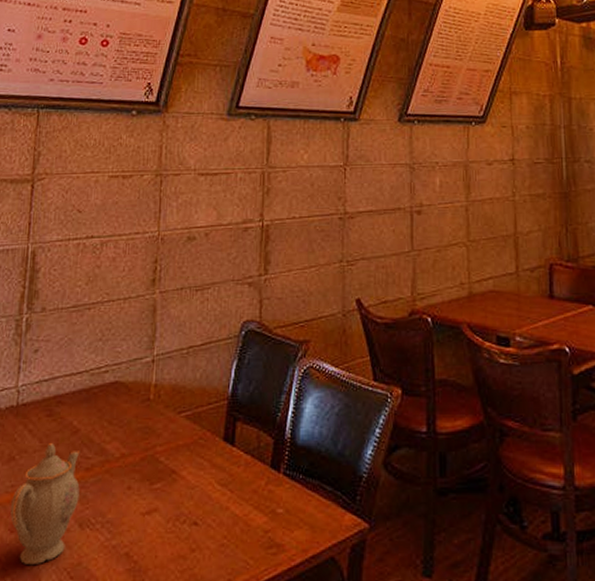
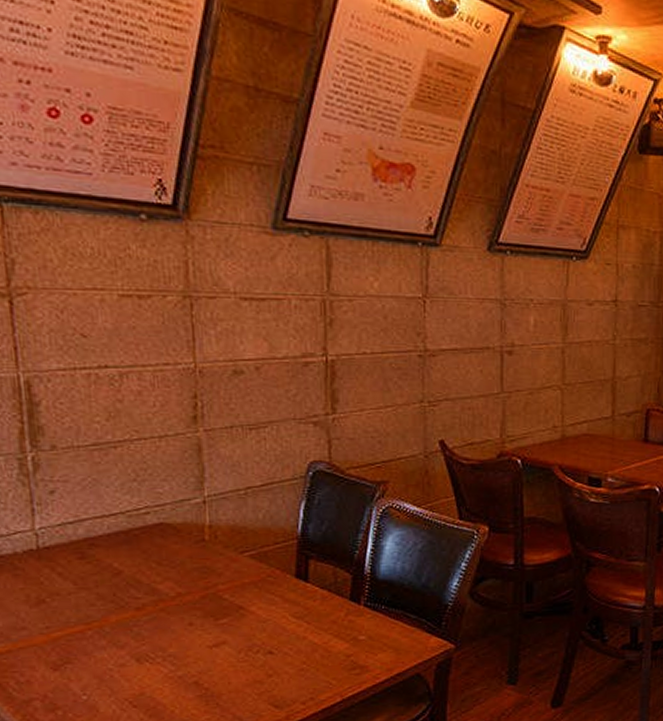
teapot: present [9,443,80,564] -> none [48,585,133,698]

